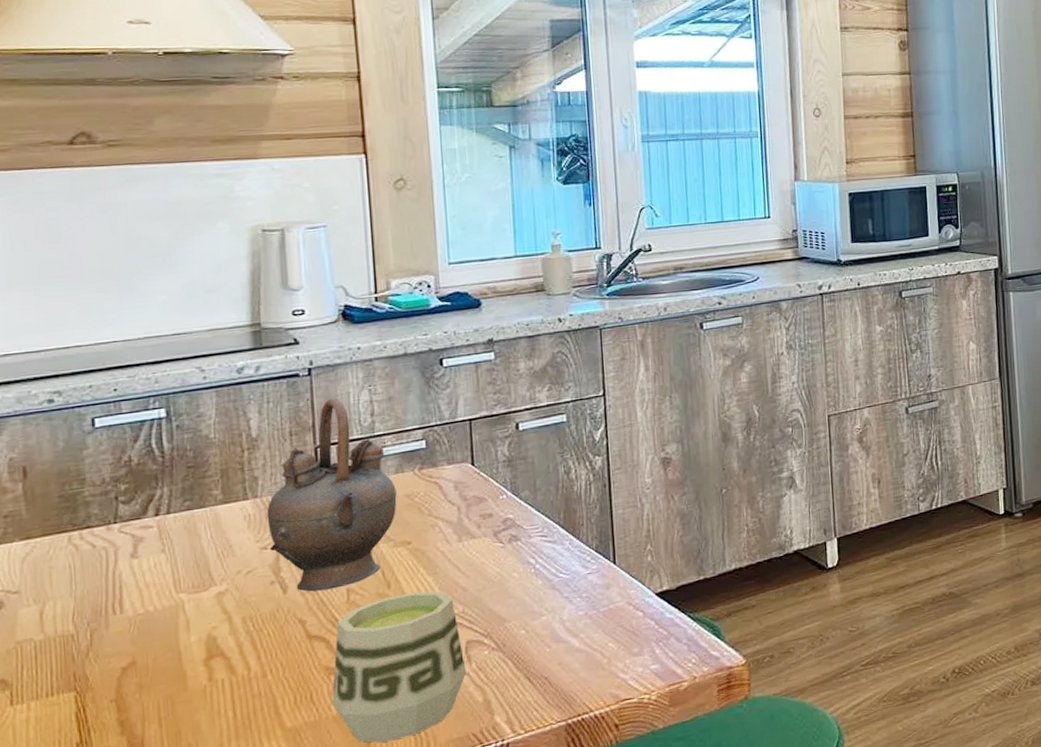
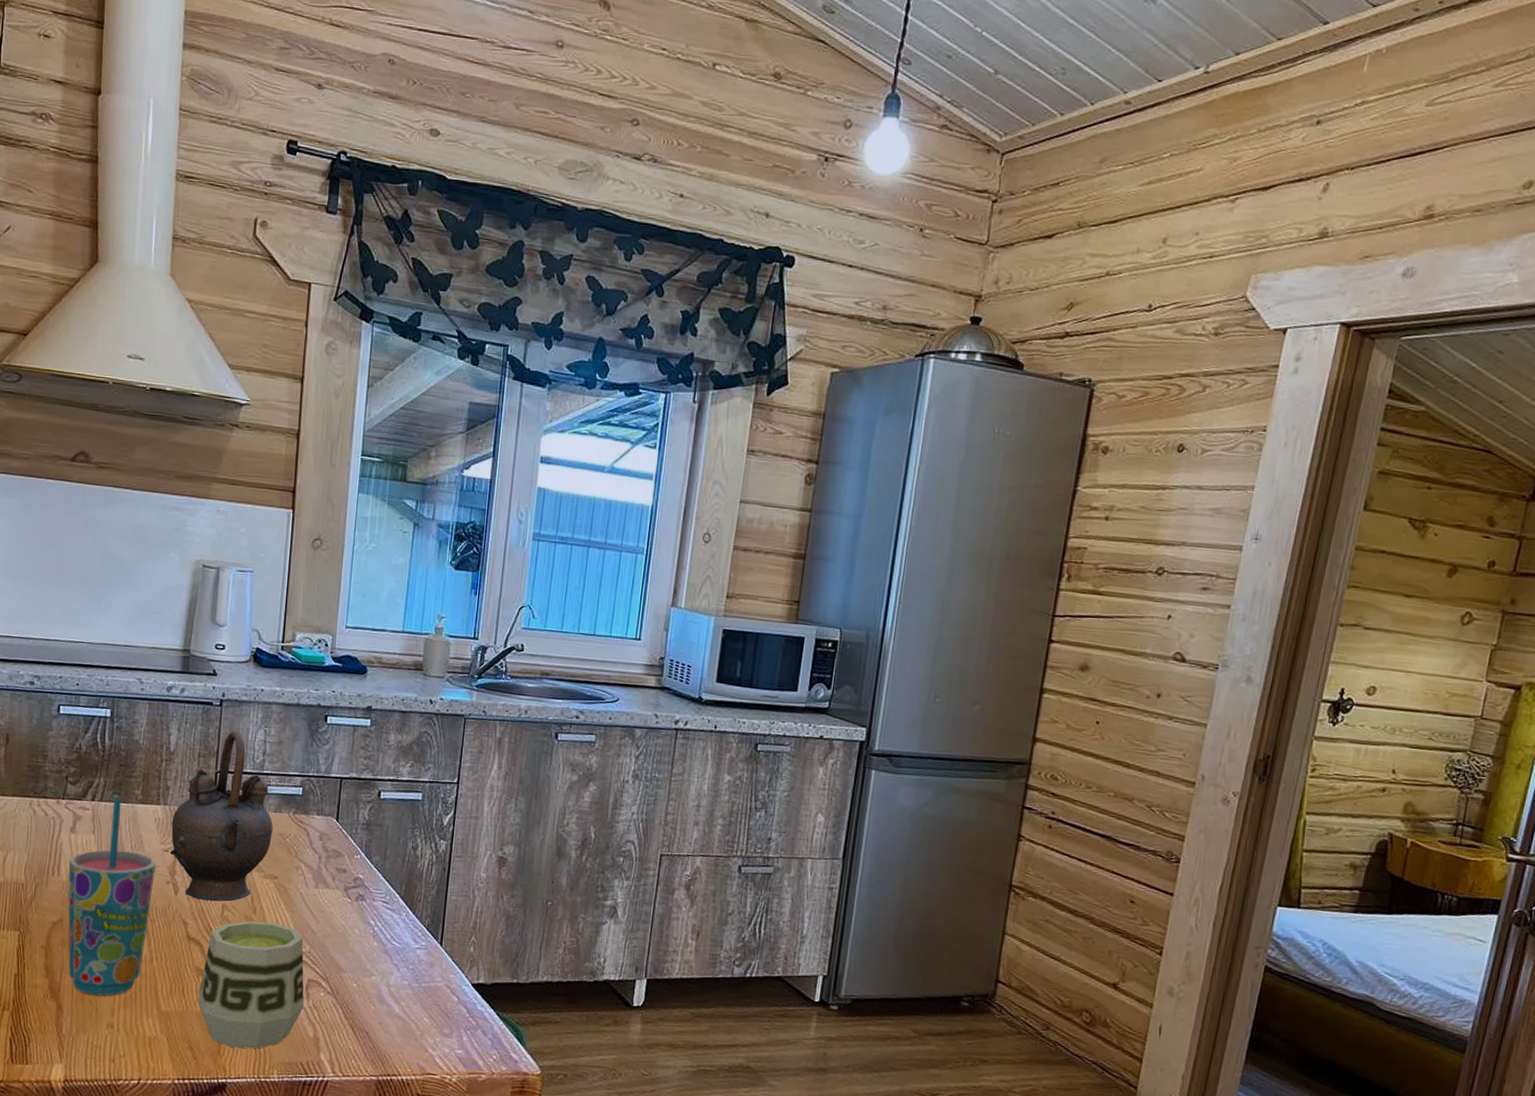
cup: none [133,503,254,739] -> present [68,797,156,996]

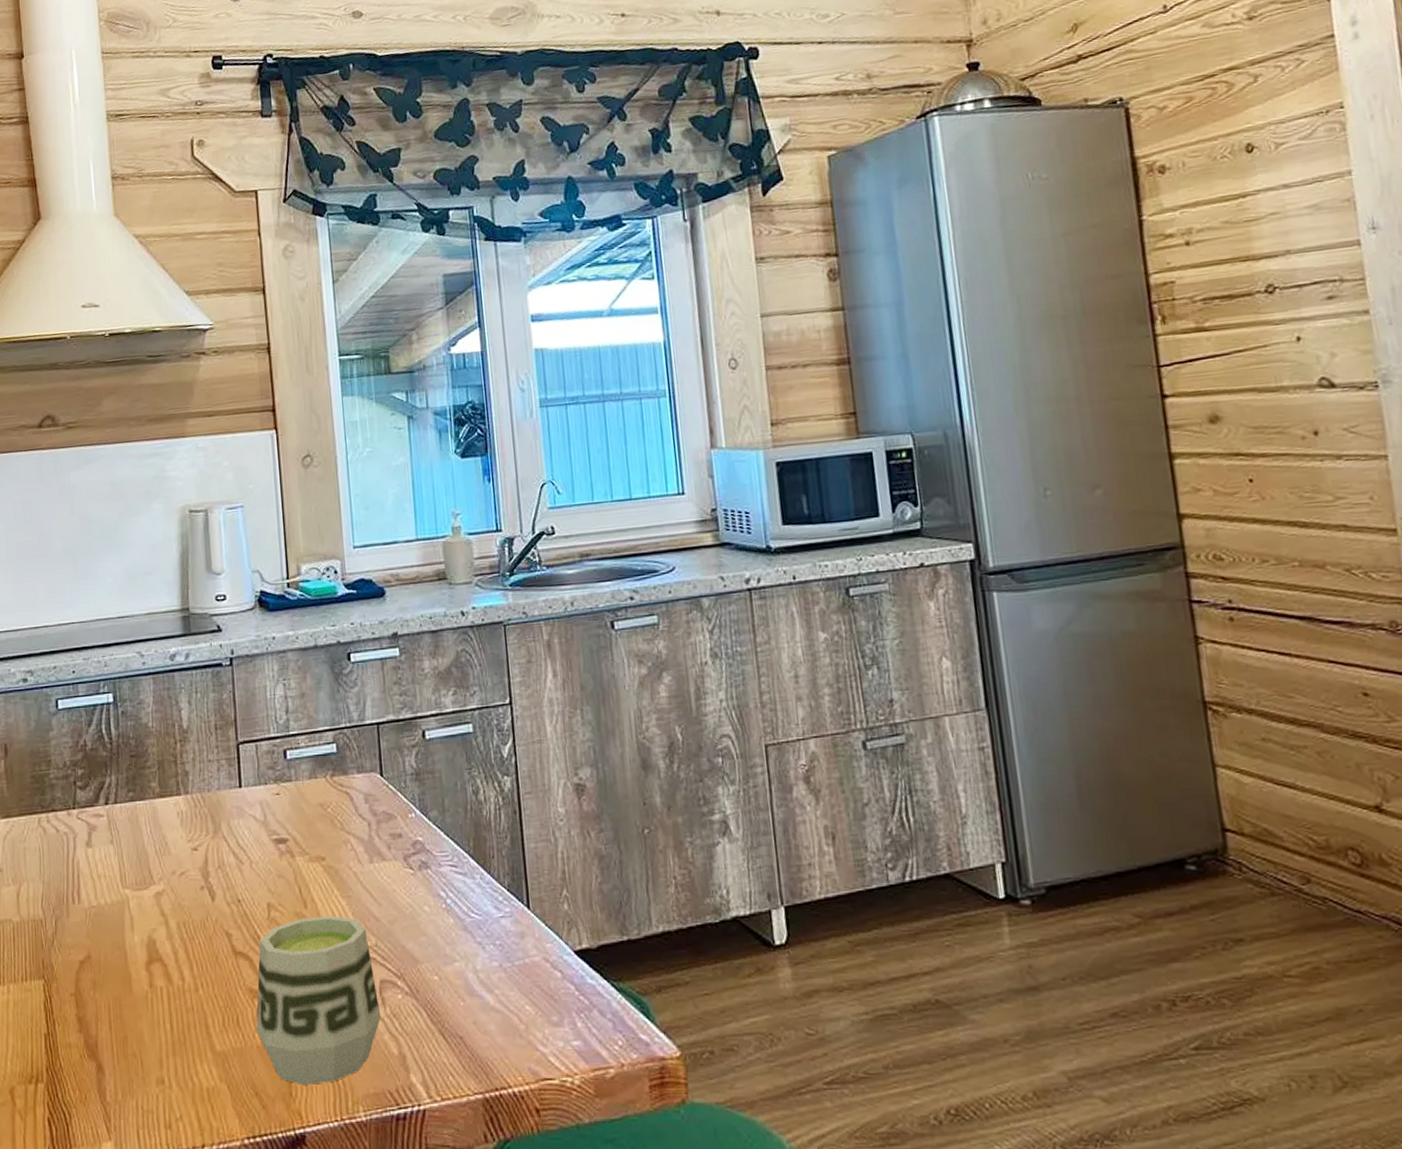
cup: present [68,797,156,996] -> none [88,795,187,1046]
teapot: present [170,731,273,902] -> none [196,691,311,903]

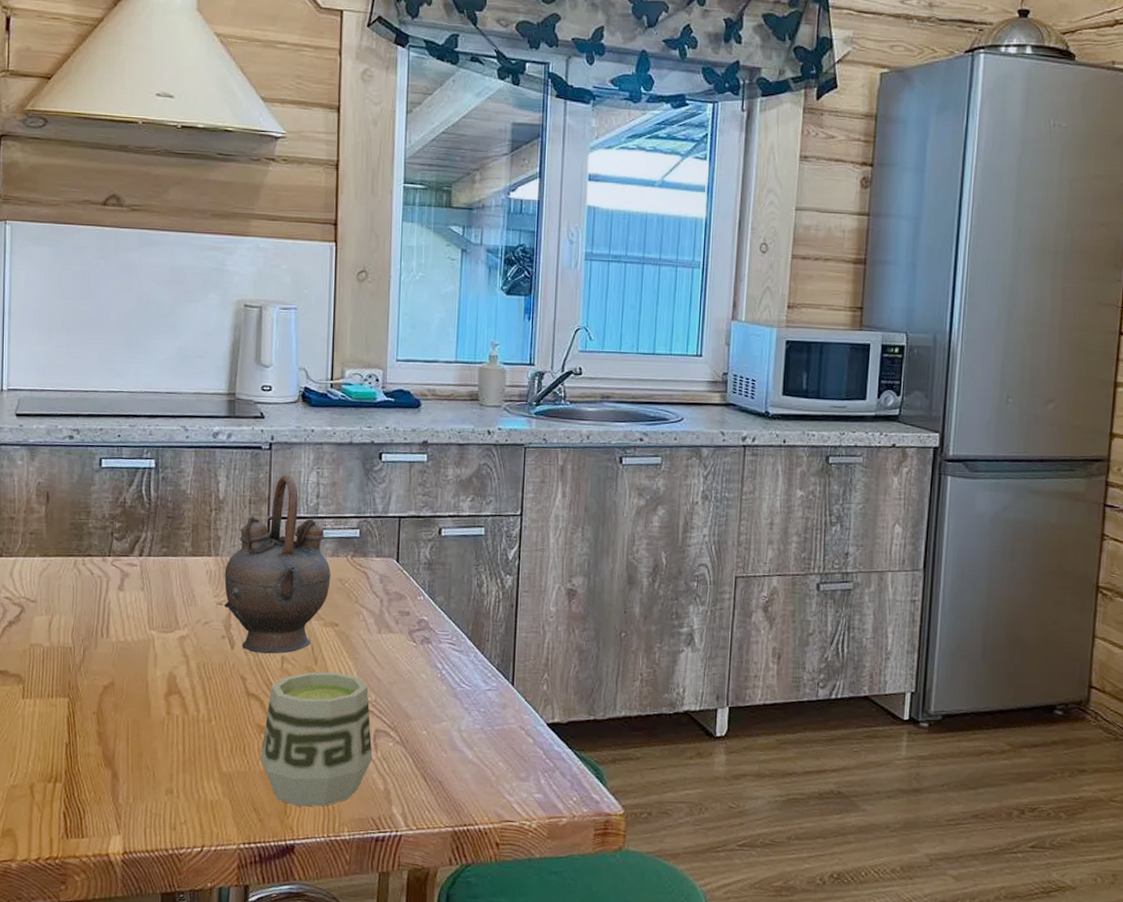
teapot: none [196,691,311,903] -> present [224,475,331,654]

